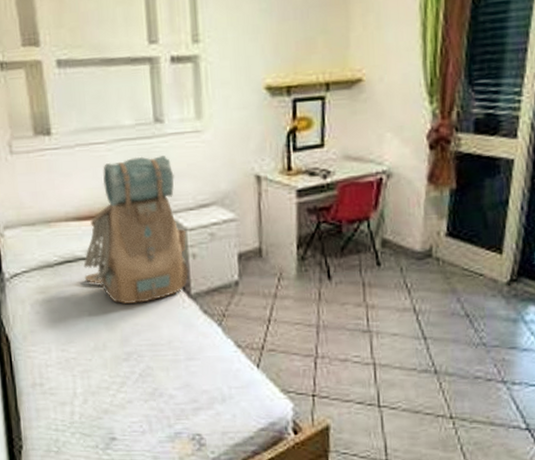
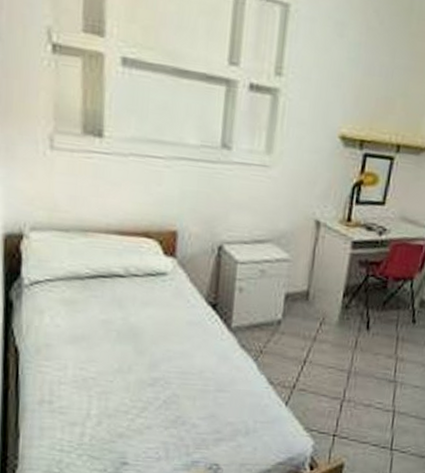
backpack: present [83,156,188,305] -> none [118,179,237,330]

